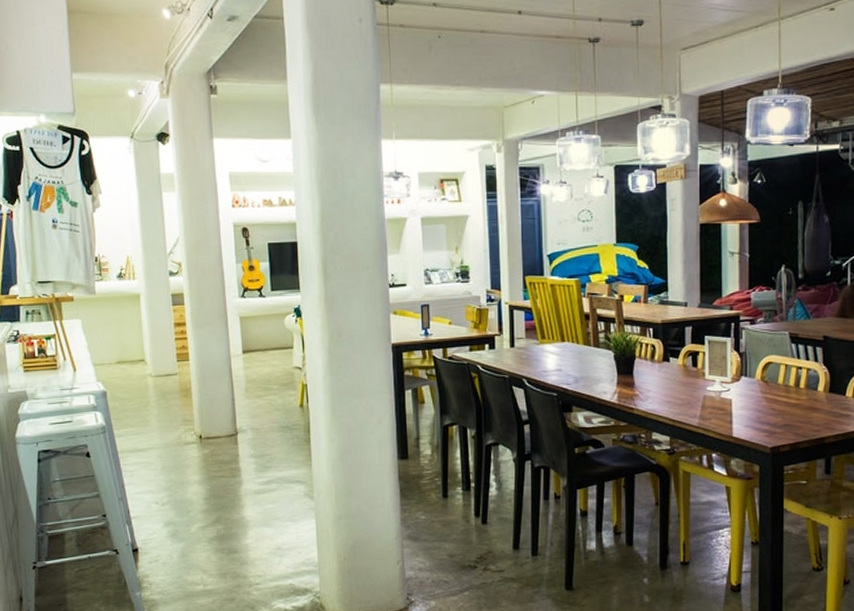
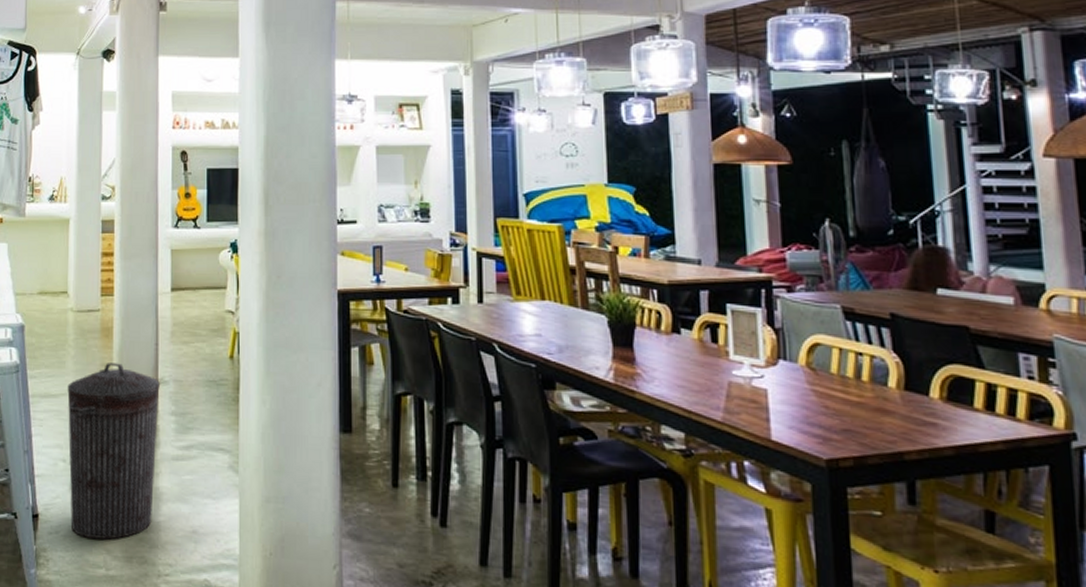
trash can: none [153,418,241,563] -> present [67,363,160,540]

